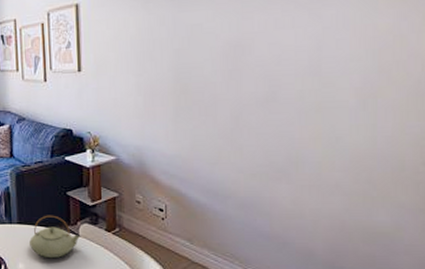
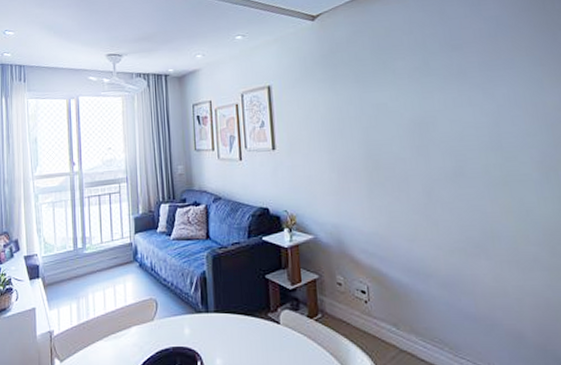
teapot: present [29,215,81,259] -> none [227,301,282,352]

